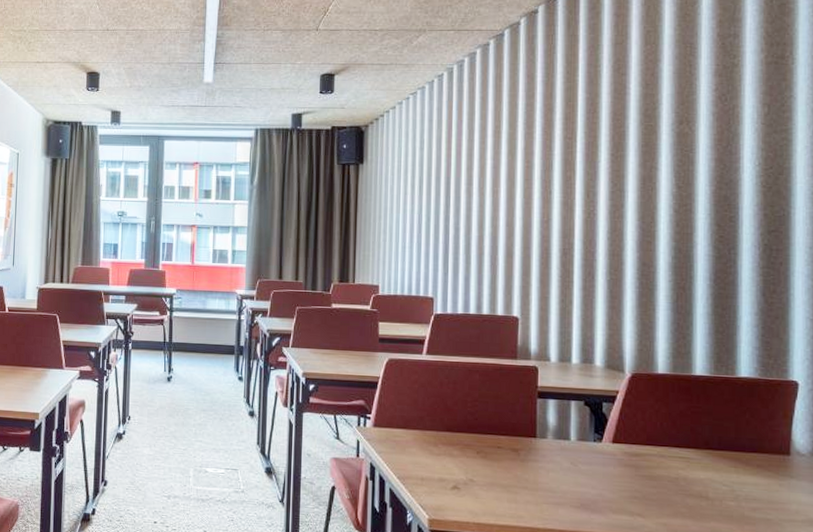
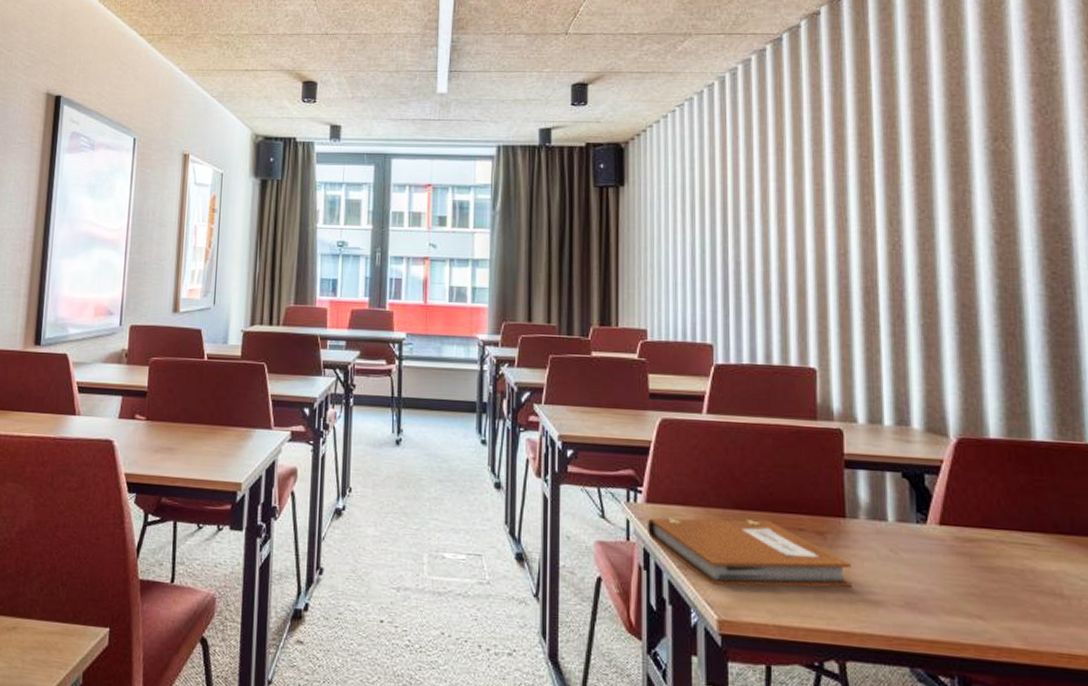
notebook: none [374,439,539,493] -> present [648,518,852,588]

